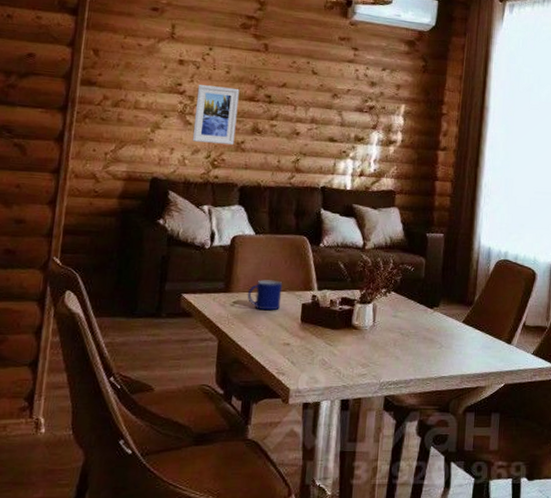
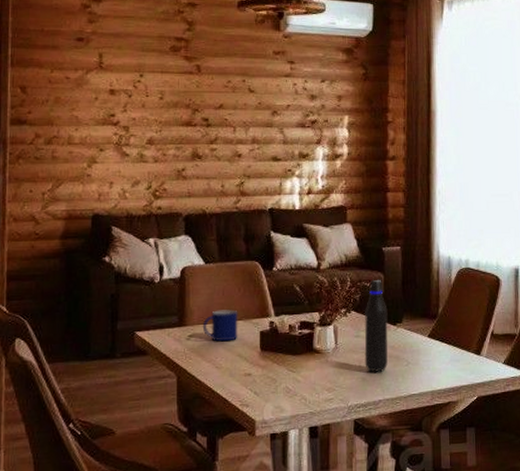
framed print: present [192,85,240,145] -> none [131,114,175,173]
water bottle: none [399,264,426,352] -> present [364,280,388,372]

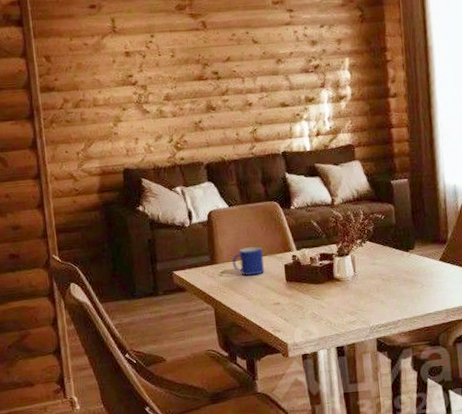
water bottle: present [364,280,388,372] -> none [379,211,404,296]

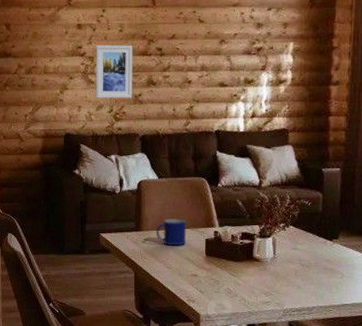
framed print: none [147,70,193,129] -> present [95,45,133,98]

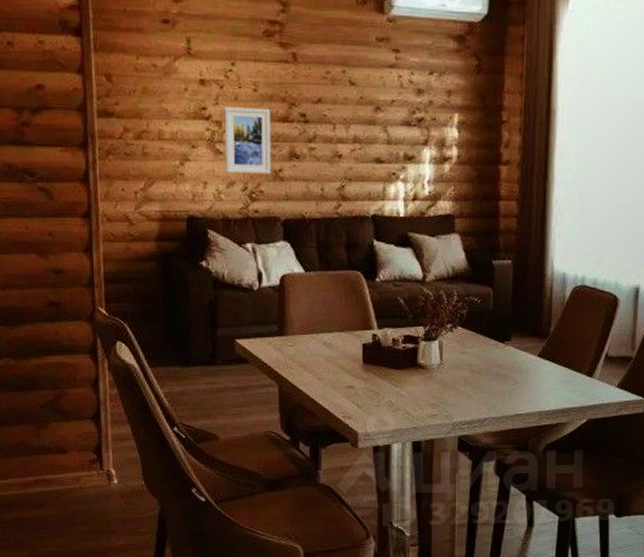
mug: present [155,219,187,246] -> none [303,320,340,353]

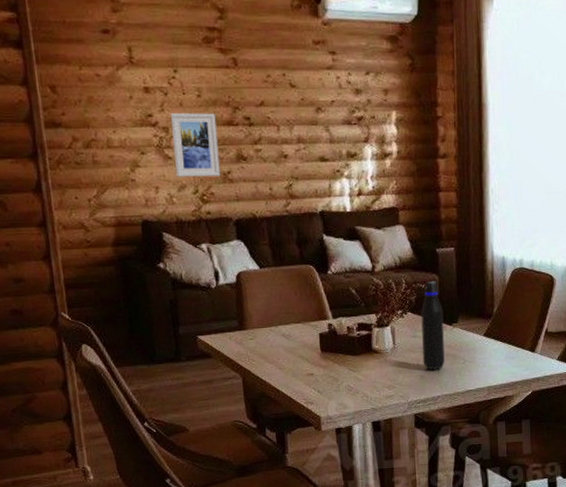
water bottle: none [470,295,496,390] -> present [420,282,445,370]

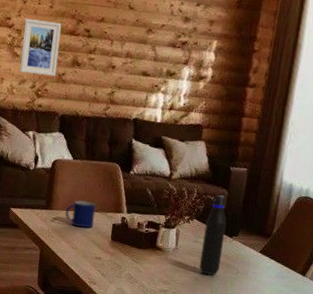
mug: none [262,313,298,344] -> present [65,200,96,228]

